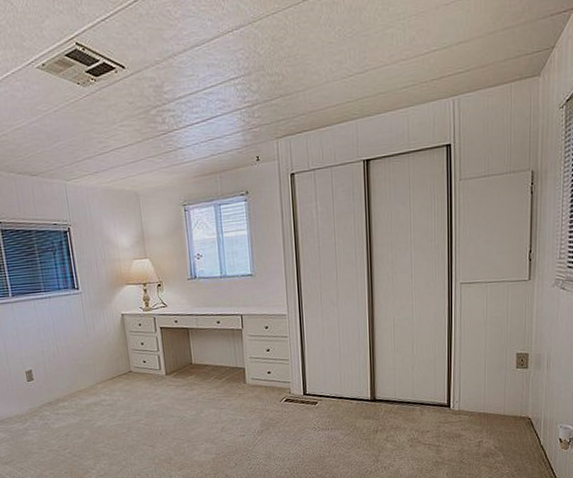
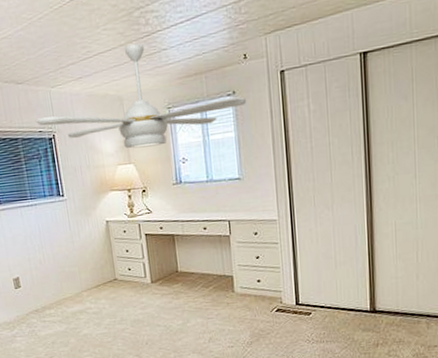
ceiling fan: none [49,141,259,244] -> present [35,44,247,149]

